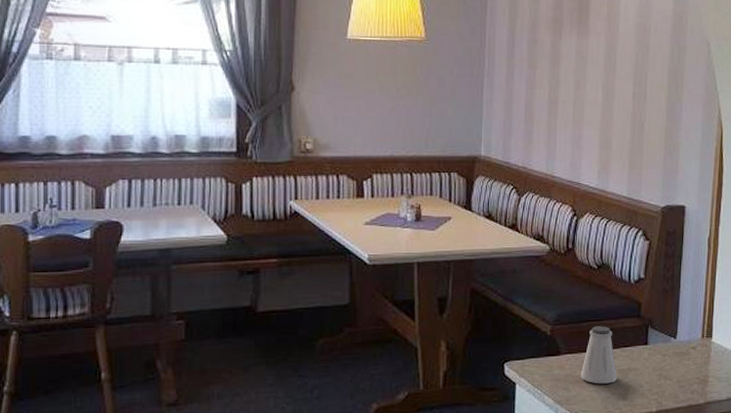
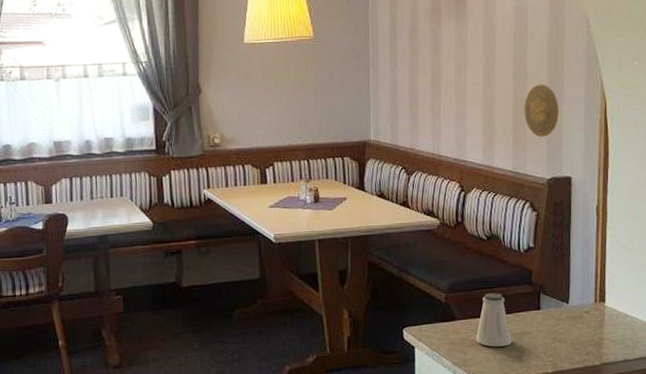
decorative plate: none [642,107,676,163] -> present [524,84,559,137]

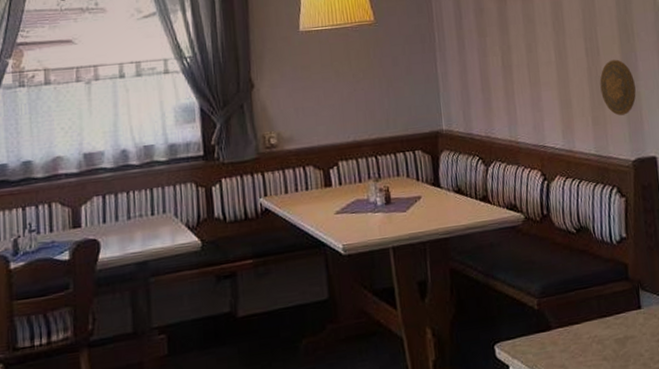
saltshaker: present [475,293,512,347] -> none [575,293,615,358]

